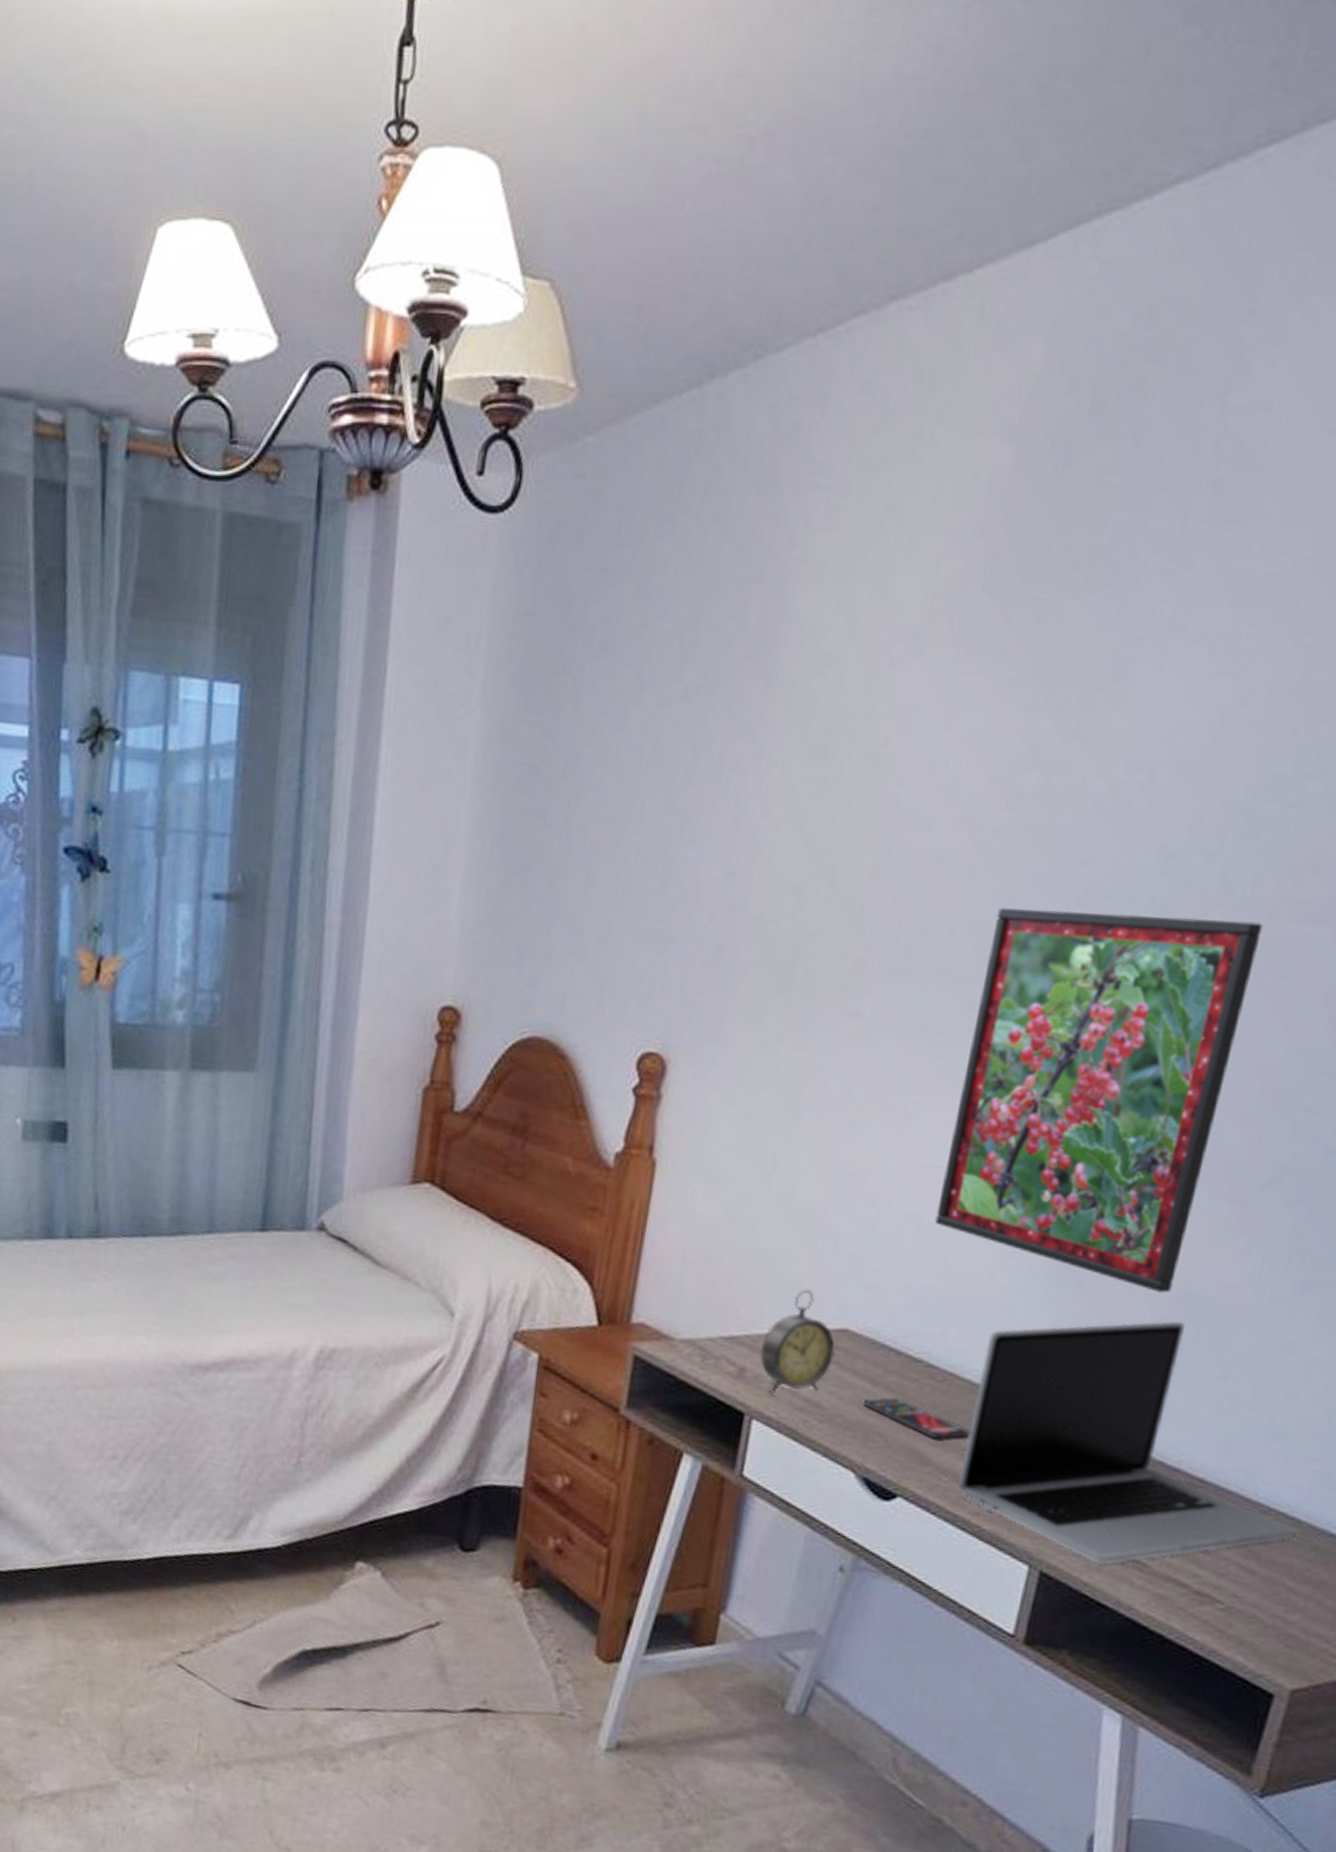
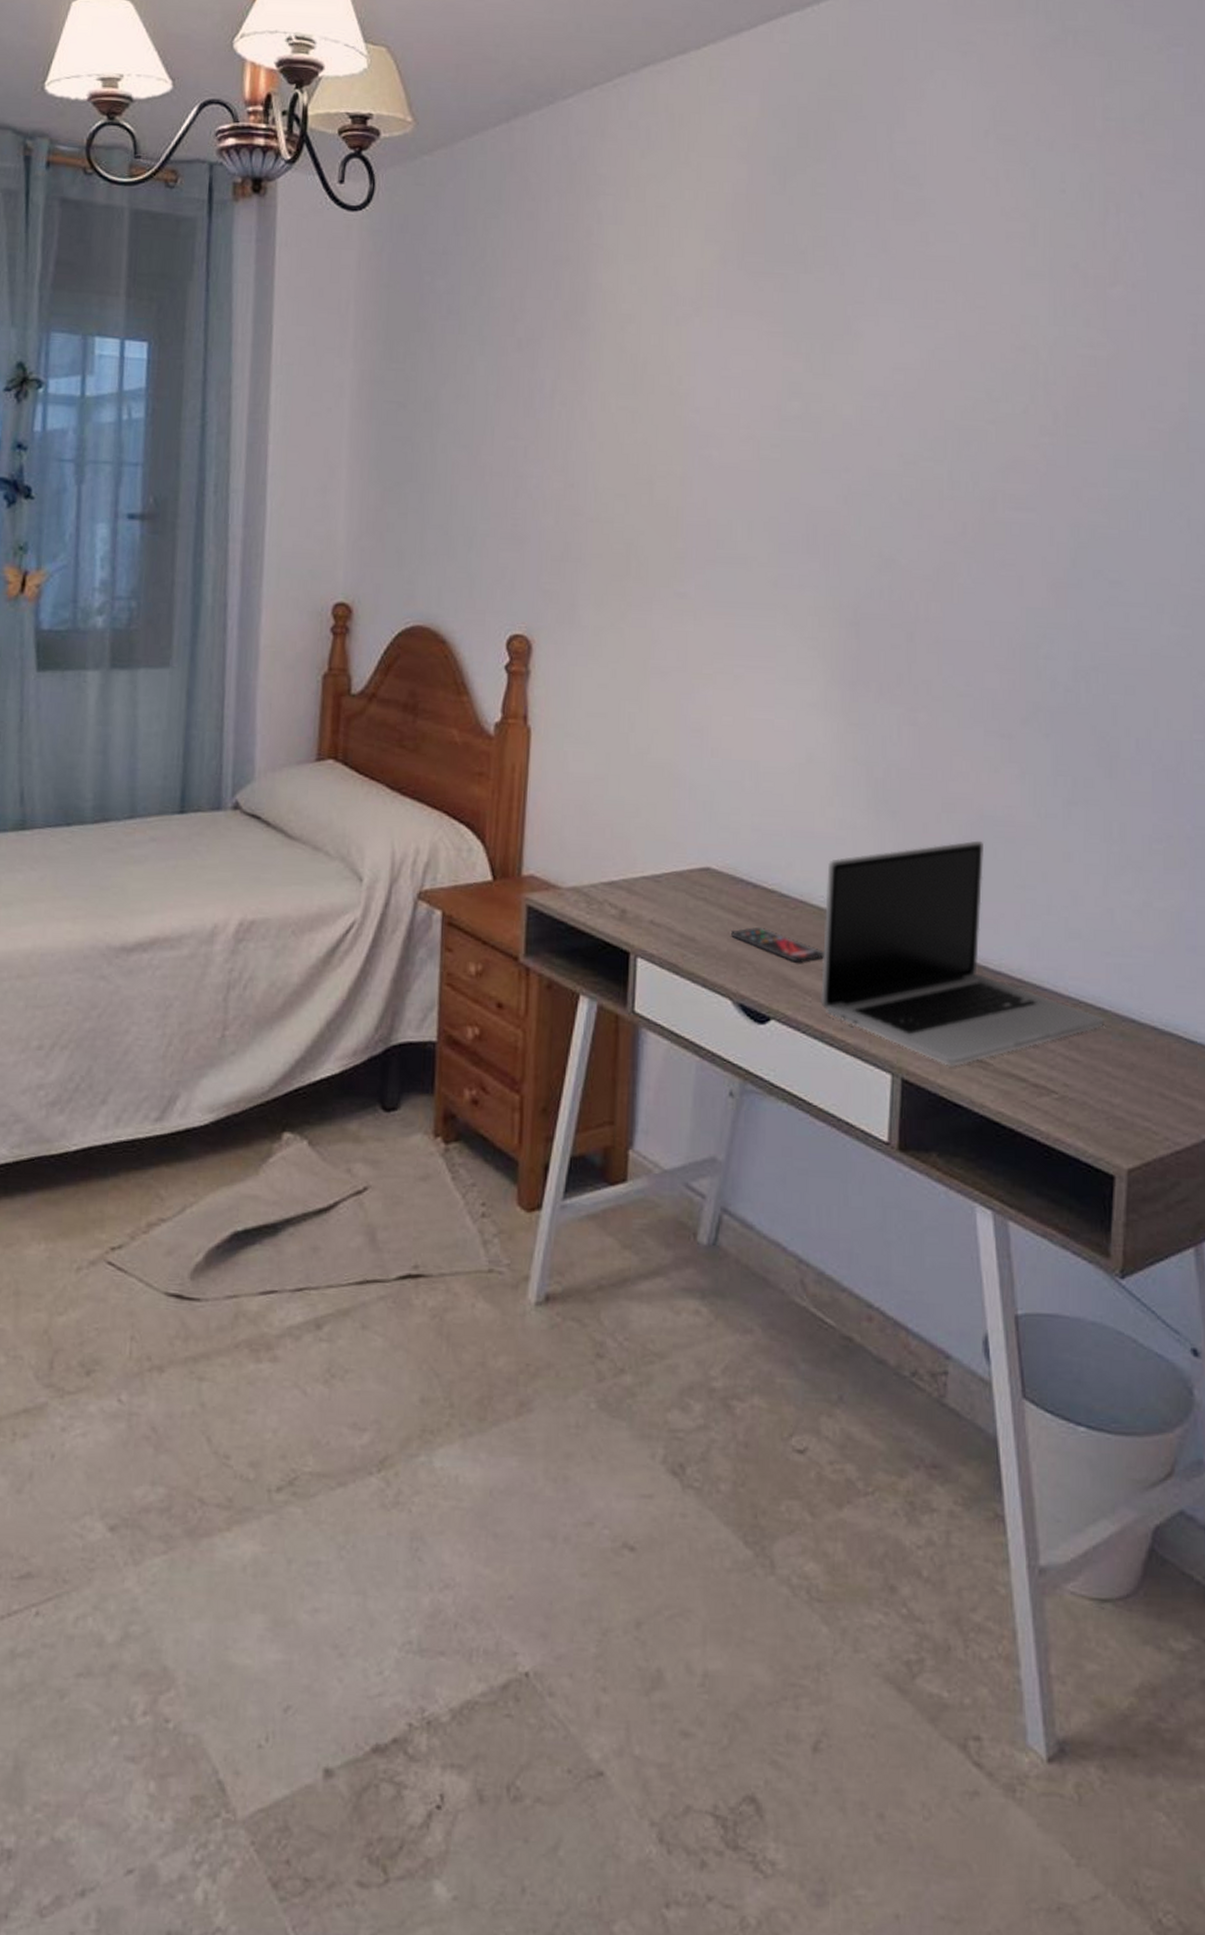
alarm clock: present [759,1289,835,1395] -> none [636,834,701,933]
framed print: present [935,908,1263,1293] -> none [770,506,986,817]

